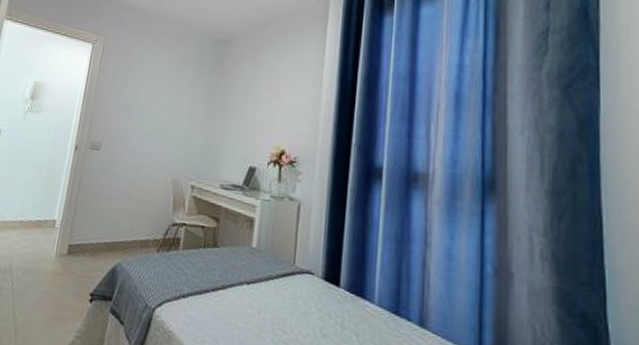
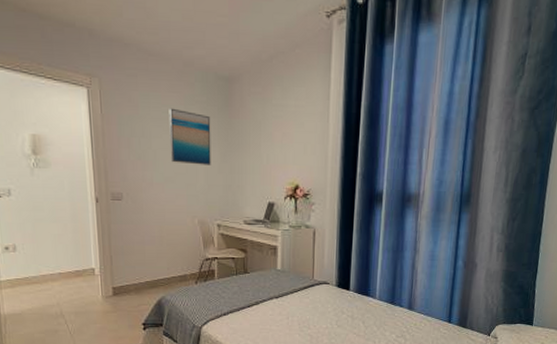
wall art: none [154,65,201,122] -> present [169,108,211,165]

